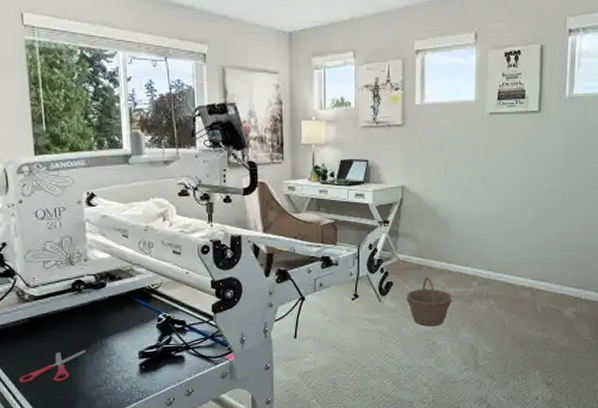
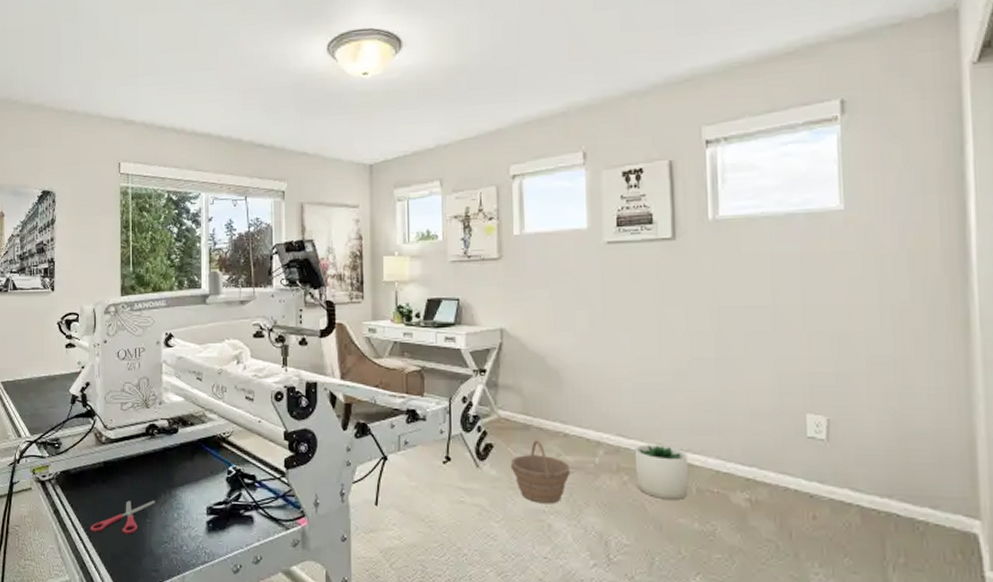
planter: none [499,276,537,316] -> present [634,445,689,500]

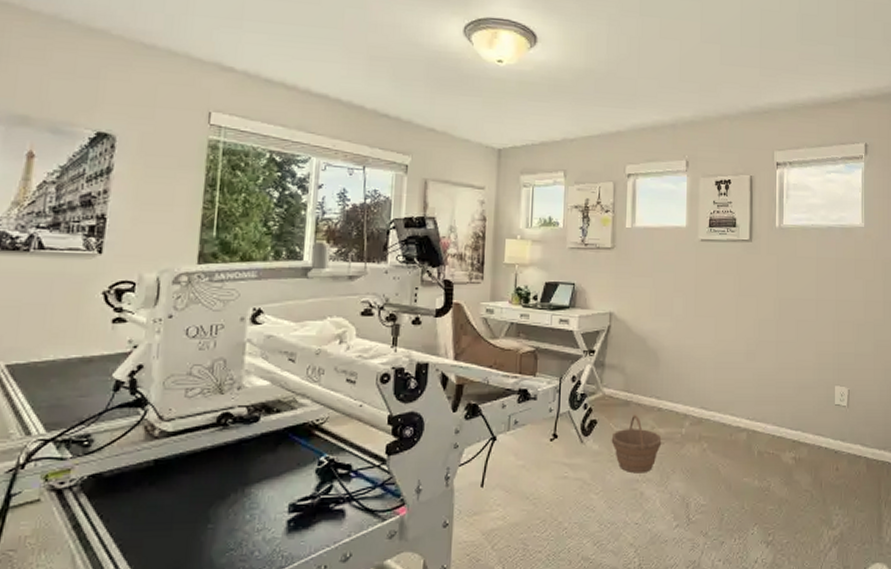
scissors: present [91,500,155,535] -> none [127,502,222,547]
planter: present [634,445,689,500] -> none [713,416,753,462]

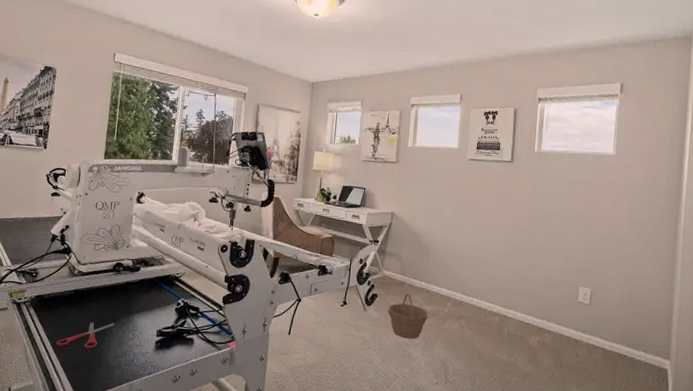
scissors: none [127,502,222,547] -> present [57,322,115,349]

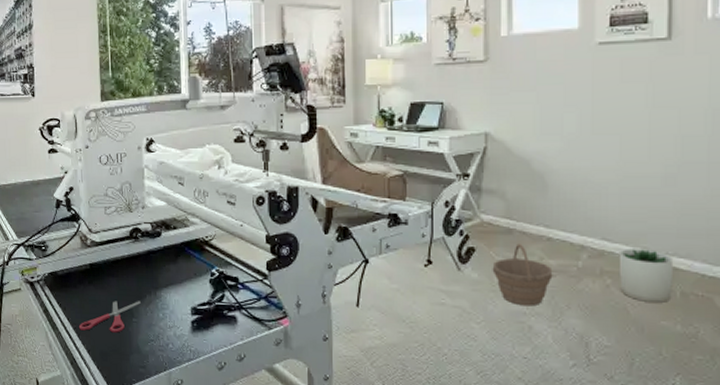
planter: none [470,301,505,340] -> present [618,249,674,303]

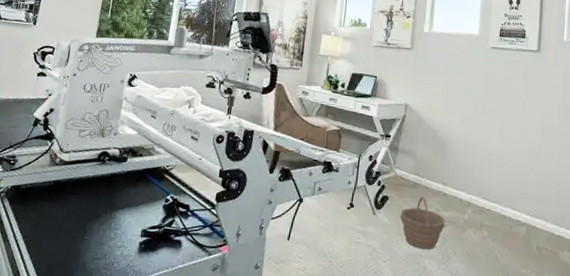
scissors: present [79,301,141,333] -> none [30,218,96,249]
planter: present [618,249,674,303] -> none [493,208,533,254]

